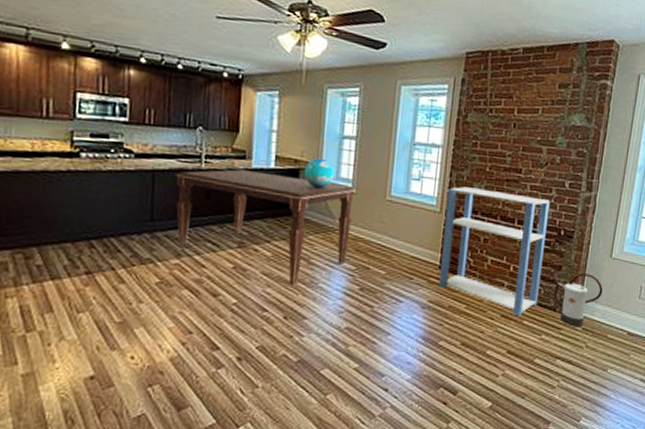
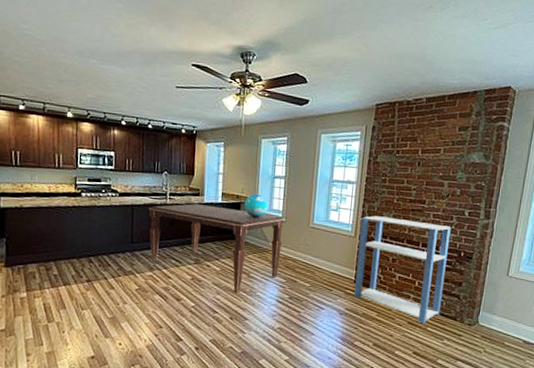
watering can: present [551,273,603,326] -> none [452,289,500,334]

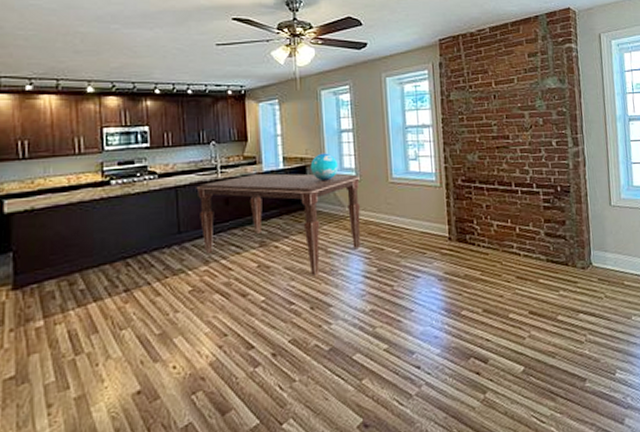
shelving unit: present [354,215,451,324] -> none [445,159,549,276]

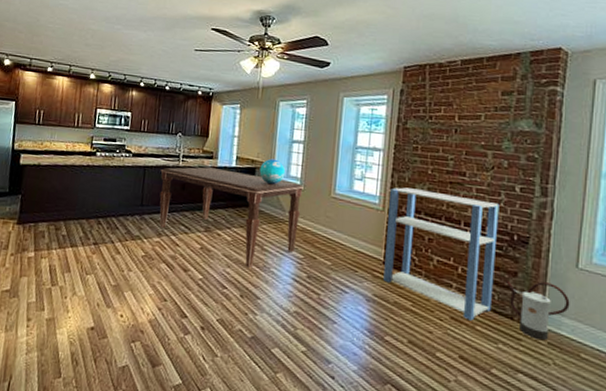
shelving unit: none [445,159,549,276] -> present [383,187,500,321]
watering can: none [556,224,610,278] -> present [505,280,570,340]

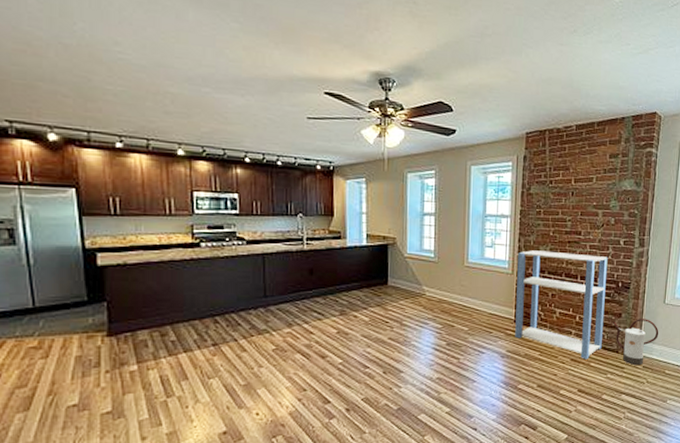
dining table: present [159,167,304,268] -> none [282,248,438,344]
decorative globe: present [259,158,286,185] -> none [392,233,419,260]

